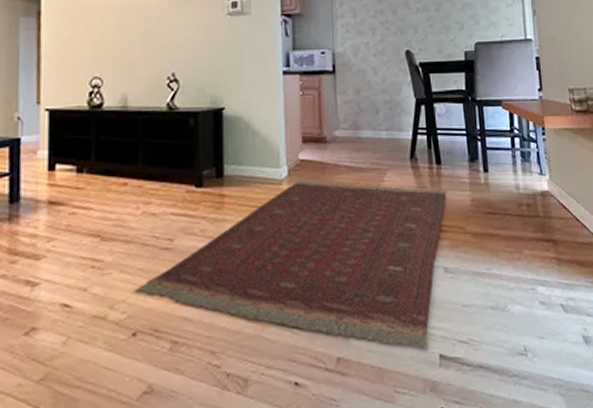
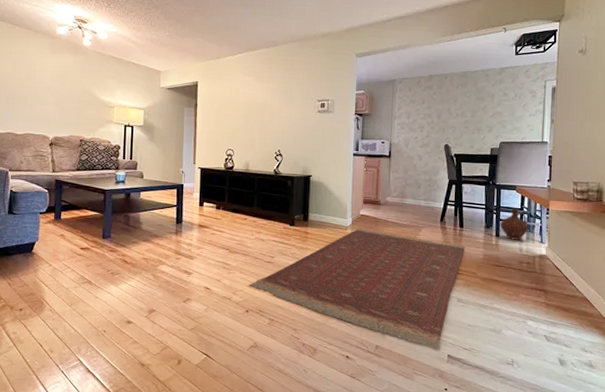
ceramic jug: none [487,130,524,175] -> present [500,208,529,240]

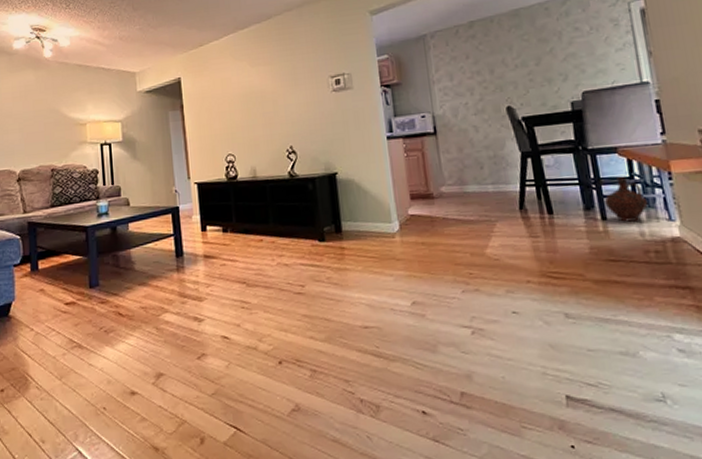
area rug: present [248,228,466,350] -> none [277,232,562,390]

